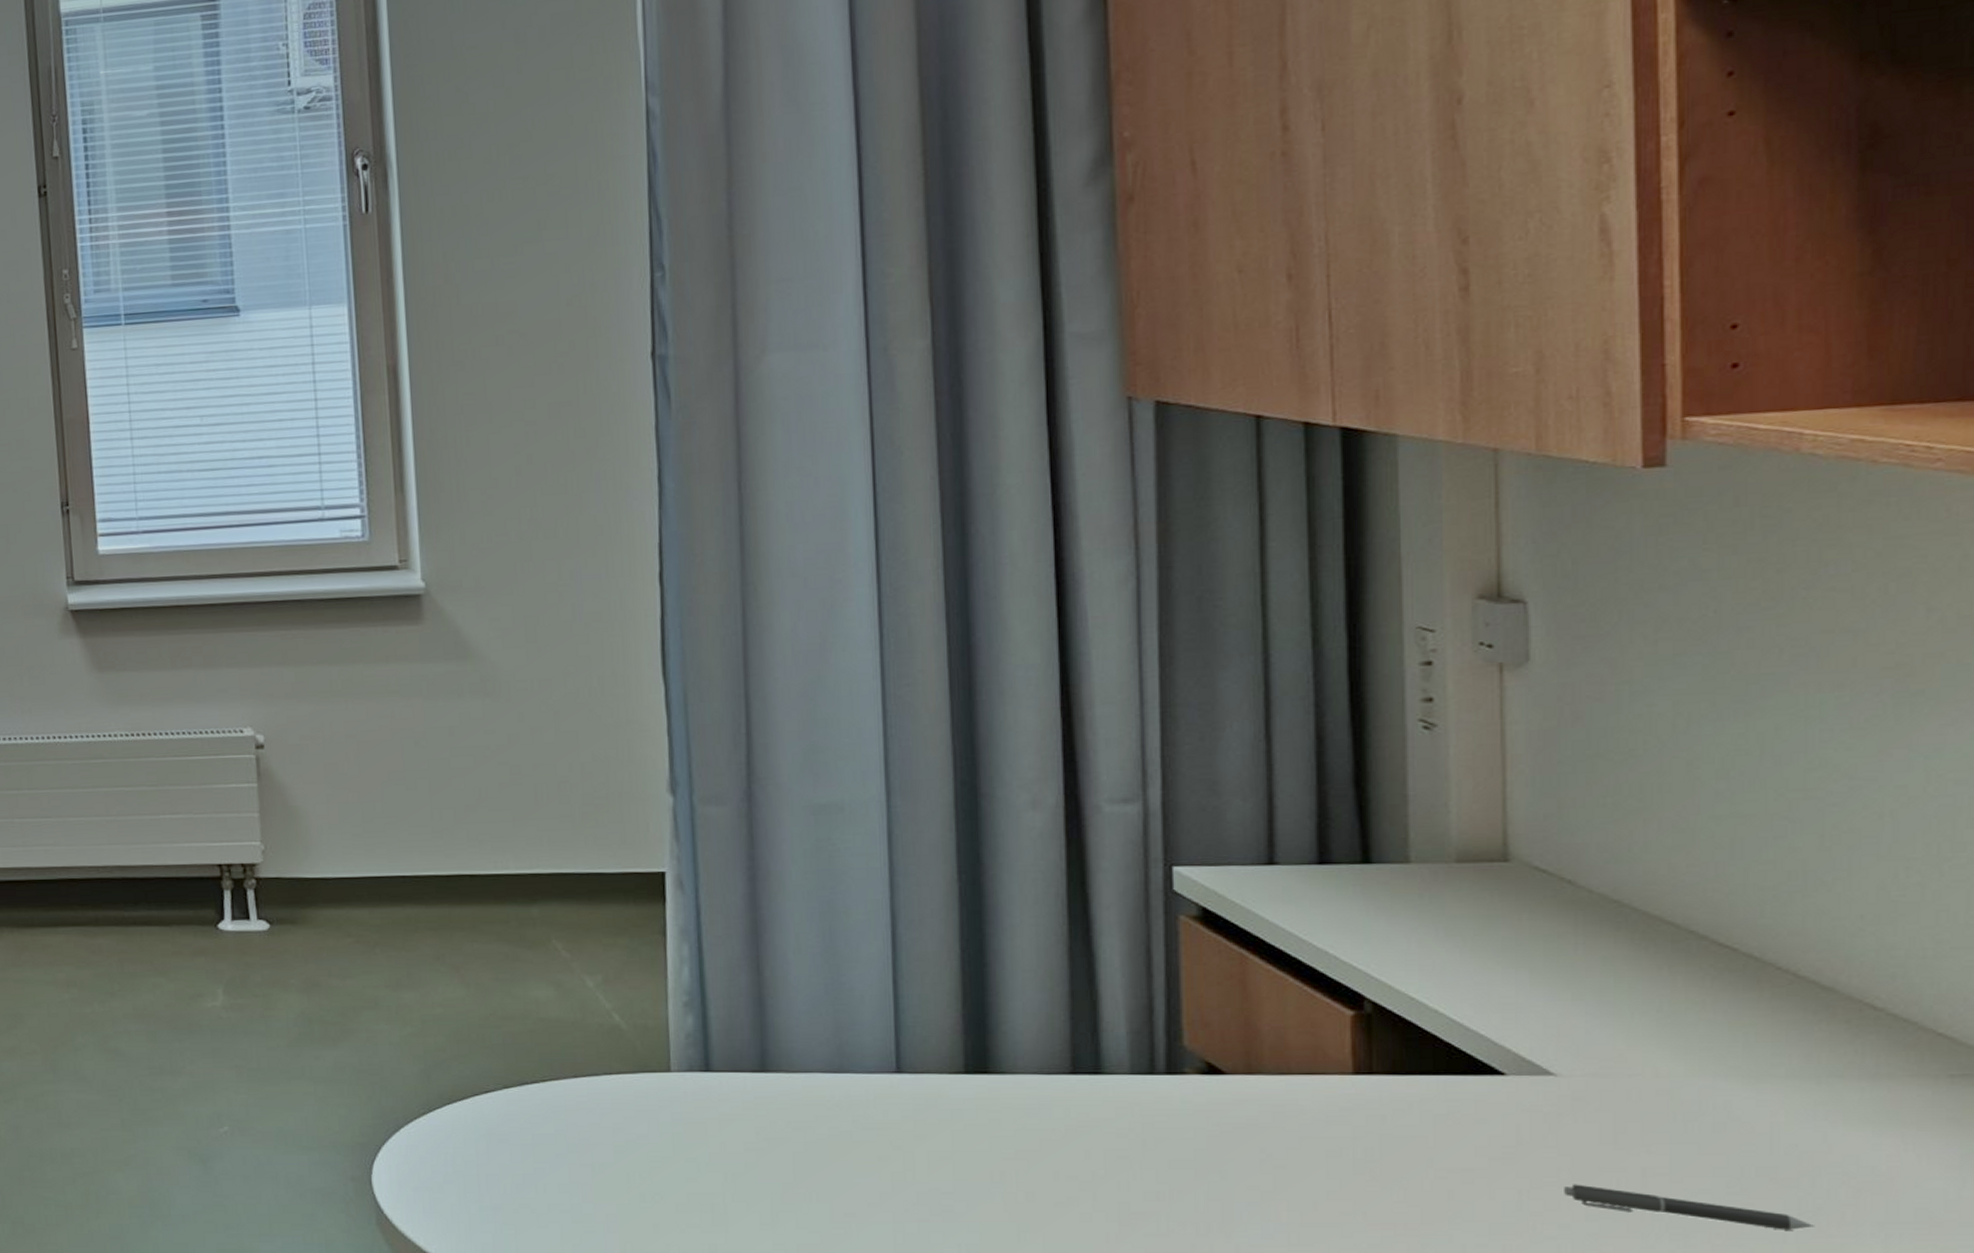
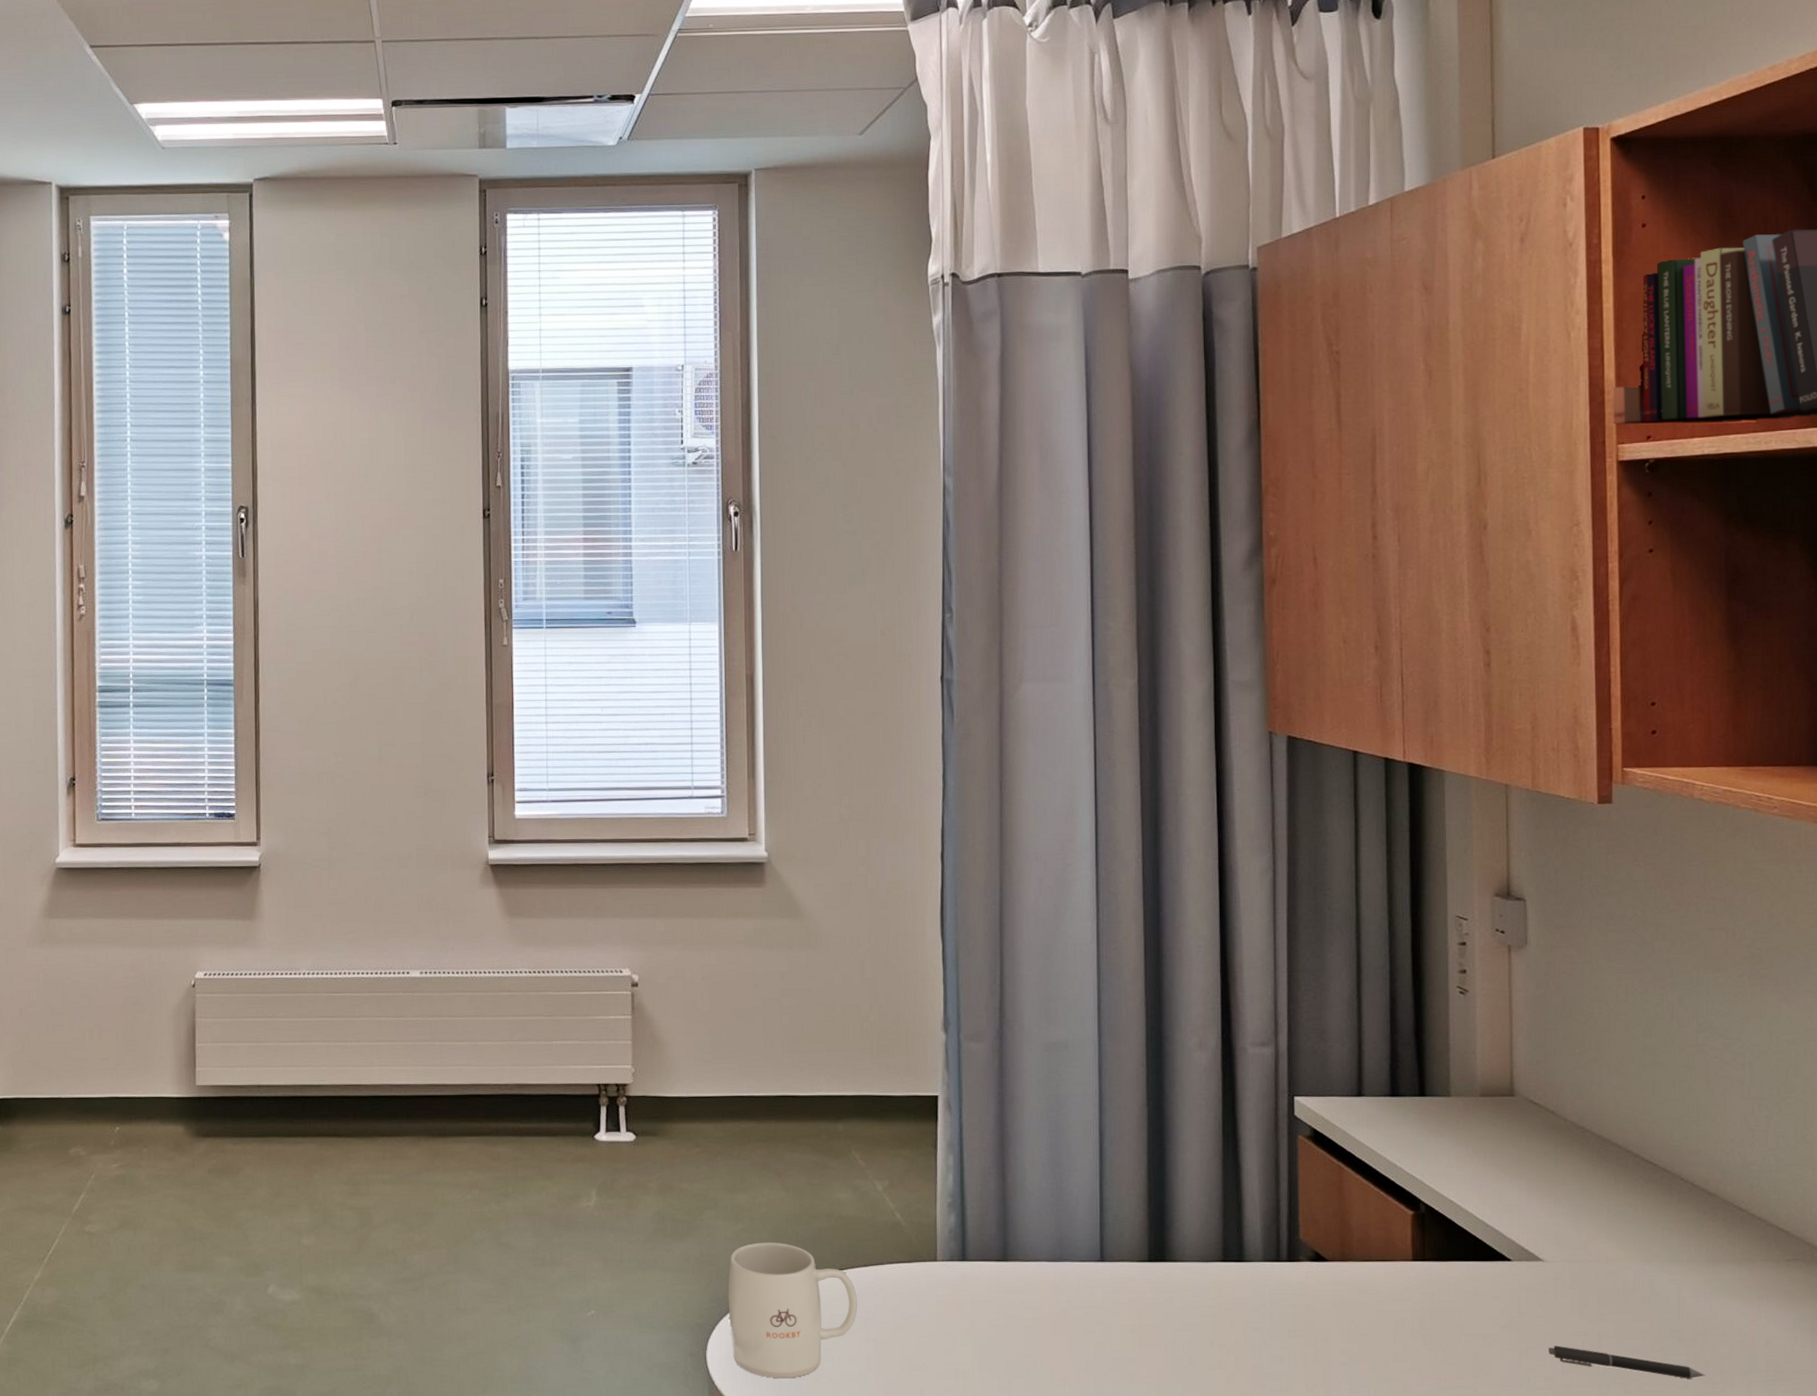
mug: none [395,1048,566,1209] -> present [727,1242,857,1379]

